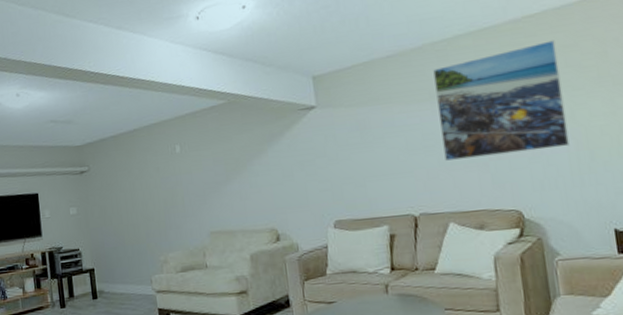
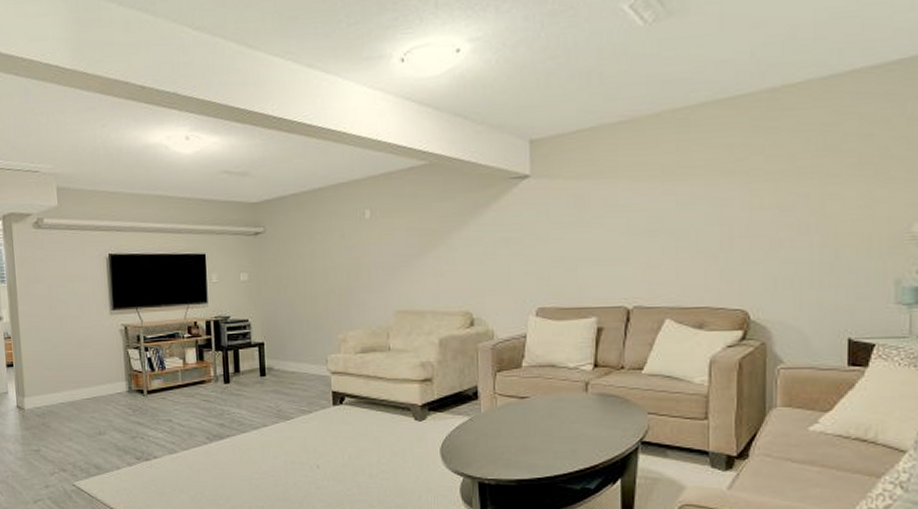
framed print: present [433,40,570,161] -> none [670,116,815,249]

